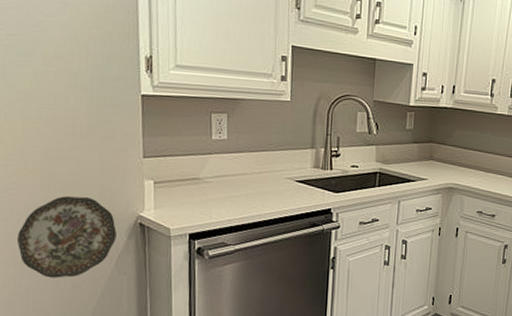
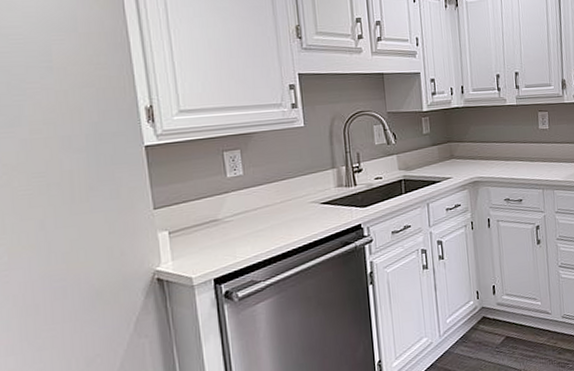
decorative plate: present [17,196,117,278] -> none [15,262,132,360]

